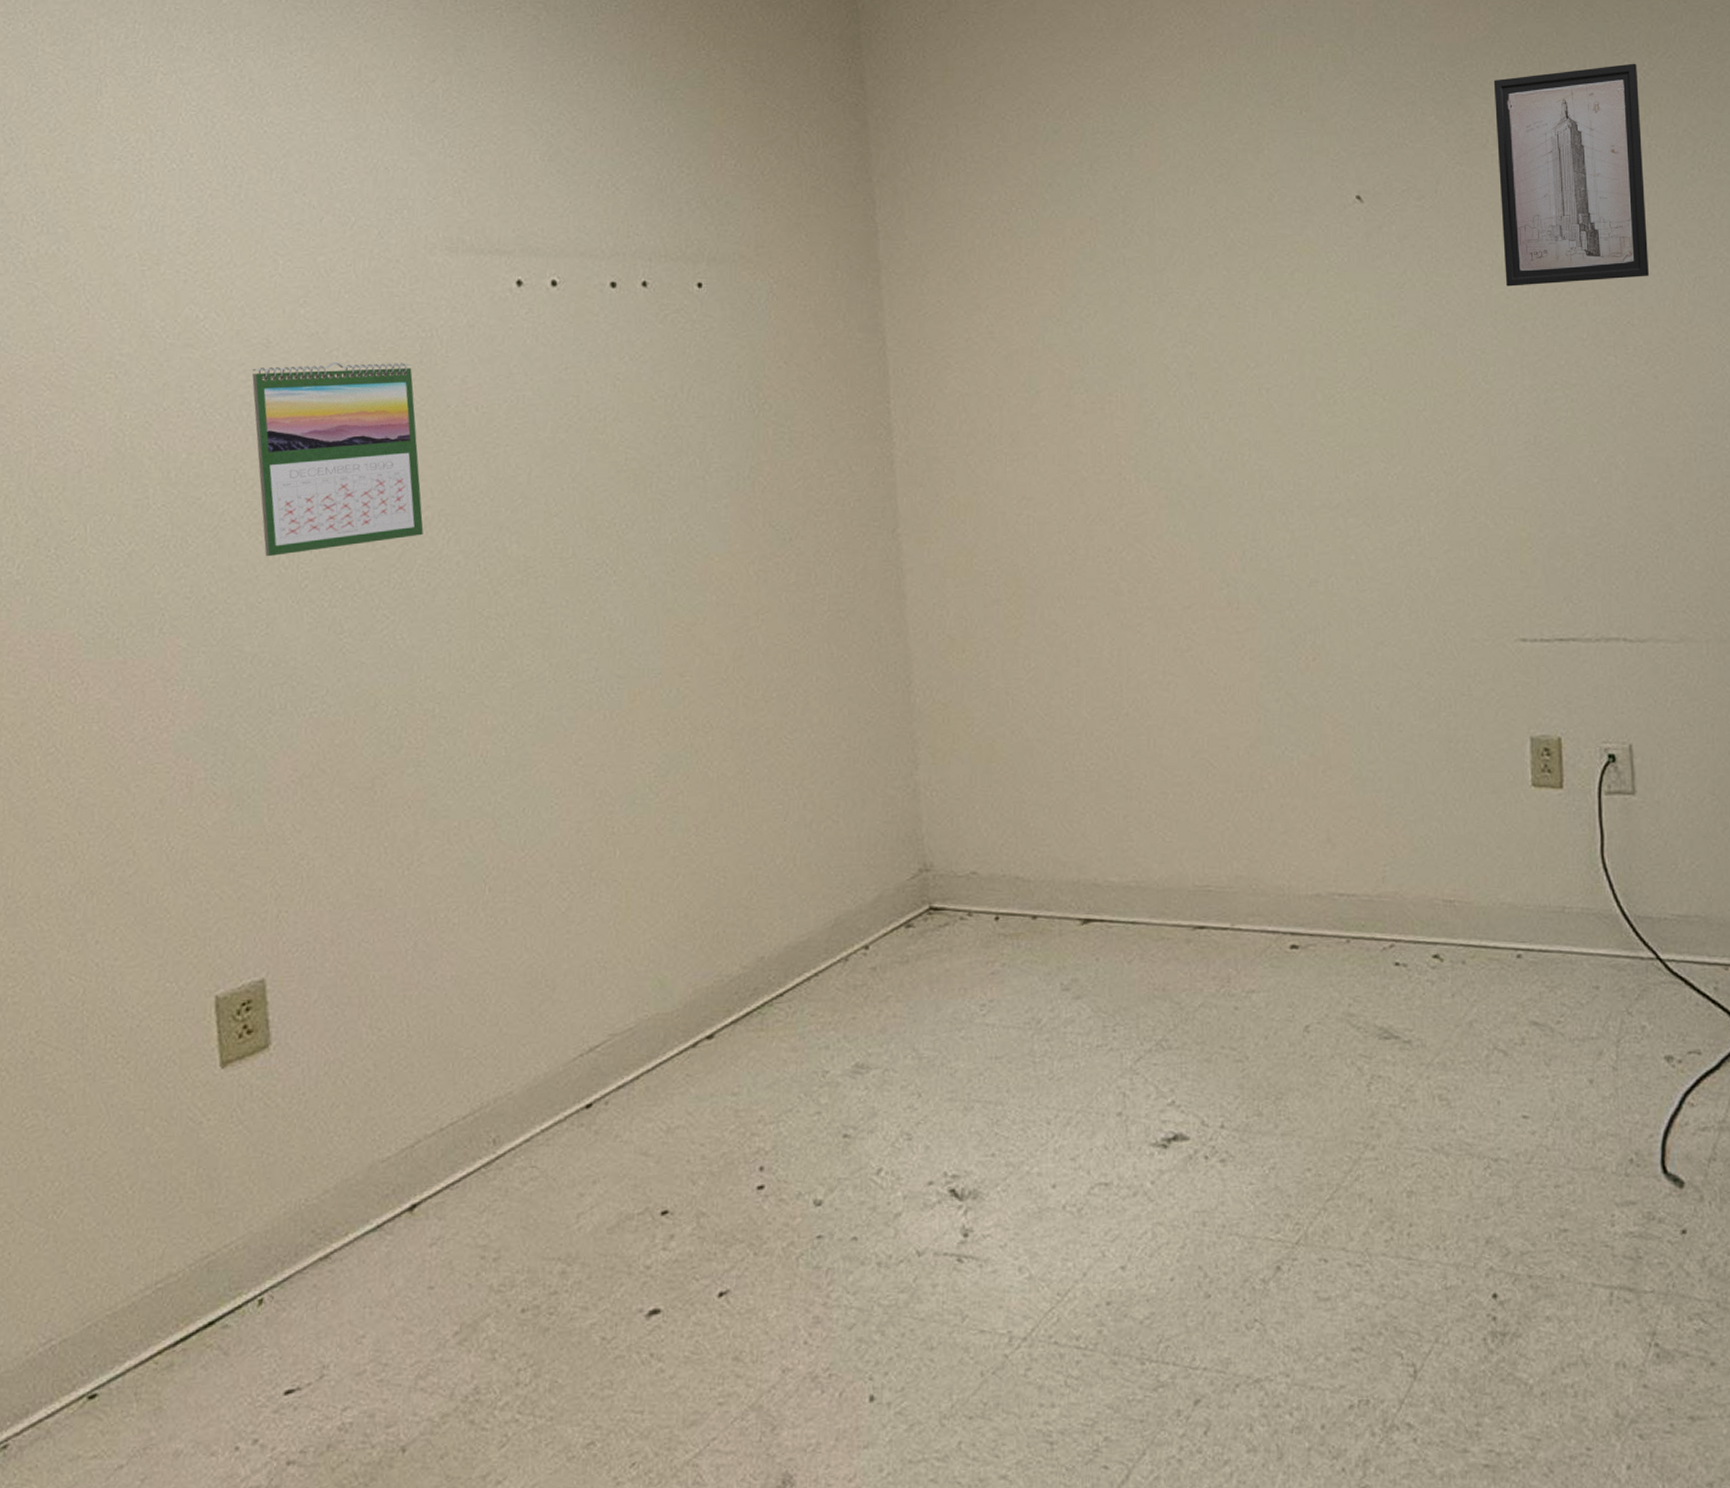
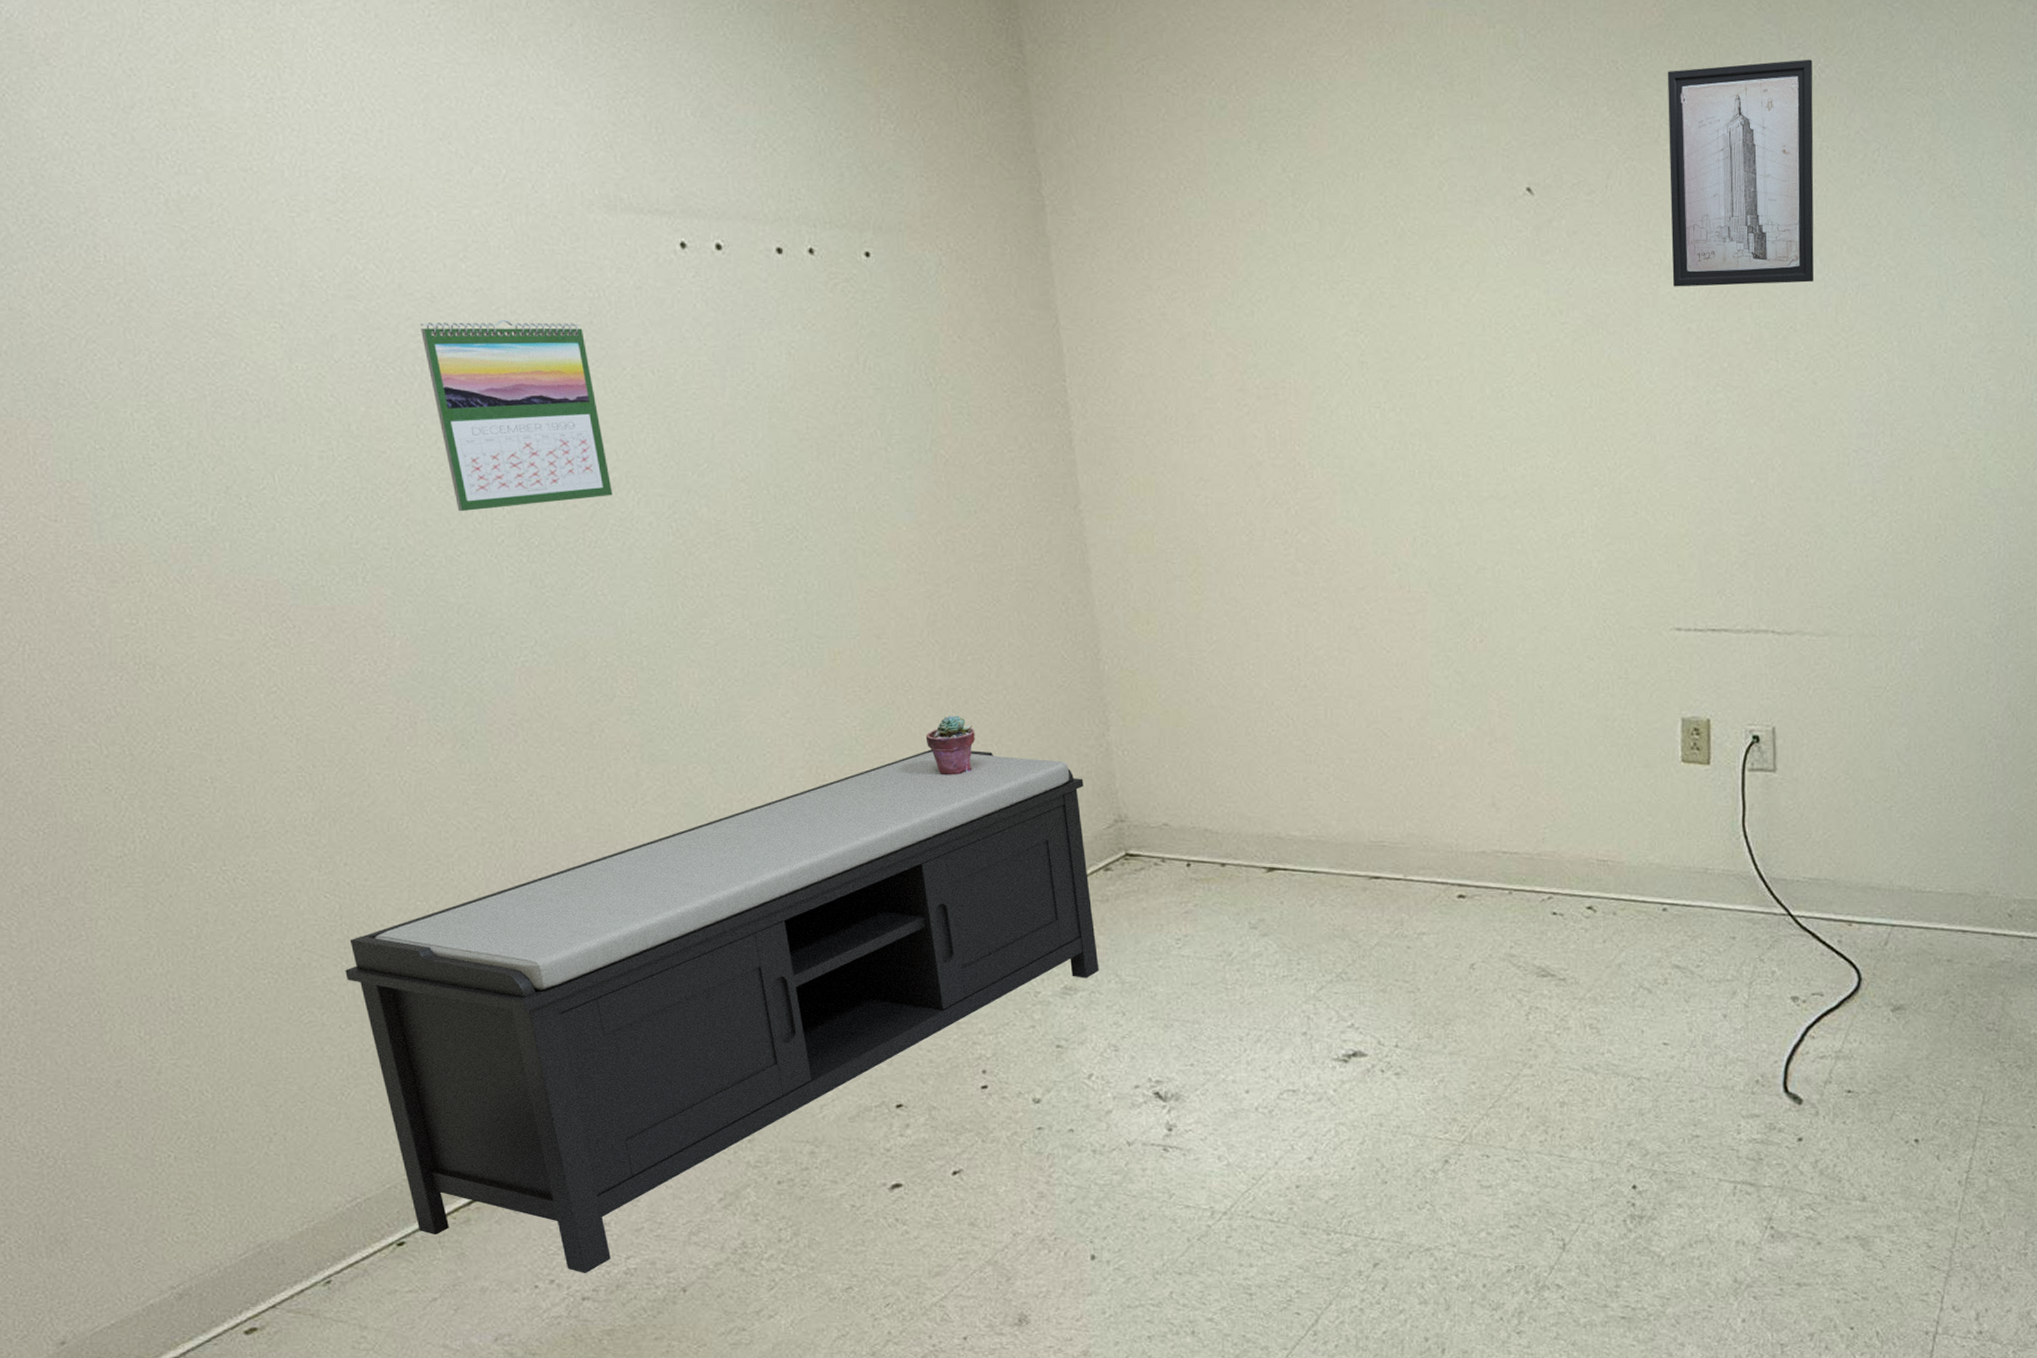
bench: none [78,795,895,1430] -> present [345,749,1099,1273]
potted succulent: none [723,758,776,824] -> present [925,716,975,775]

